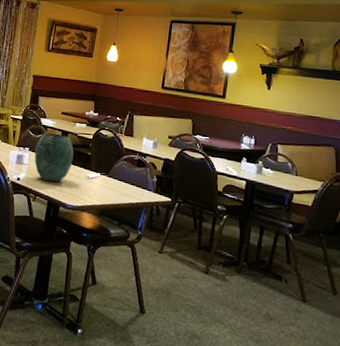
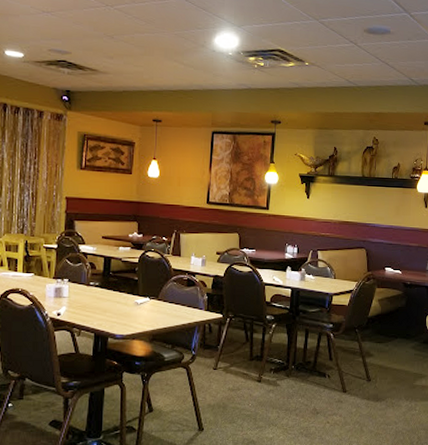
vase: present [34,132,74,183] -> none [75,260,119,313]

